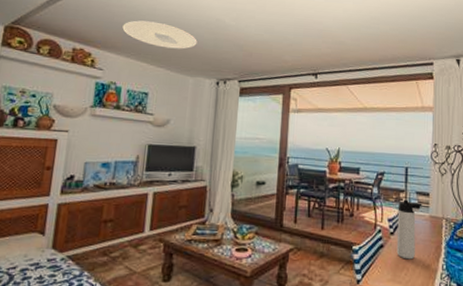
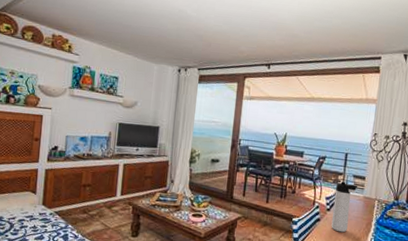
ceiling light: present [122,20,197,49] -> none [95,9,162,38]

